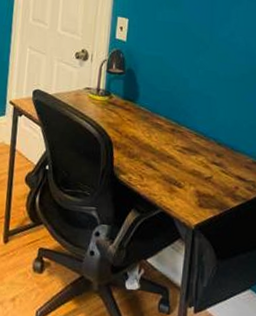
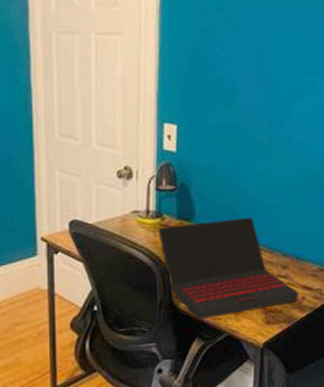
laptop: none [106,104,233,193] -> present [158,217,299,320]

